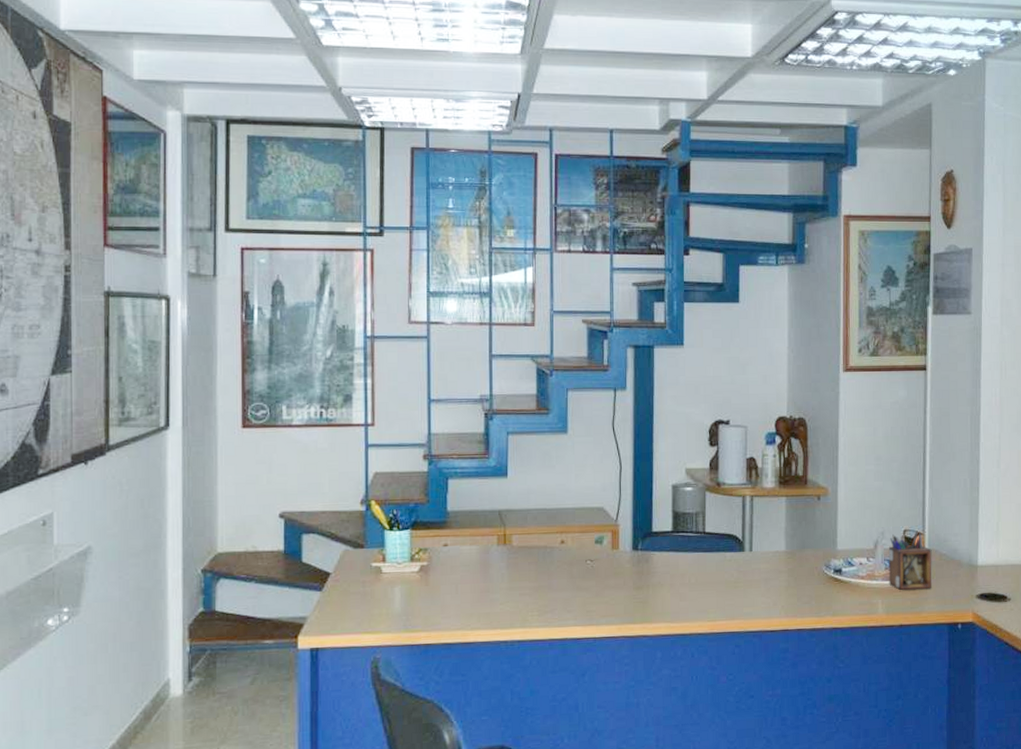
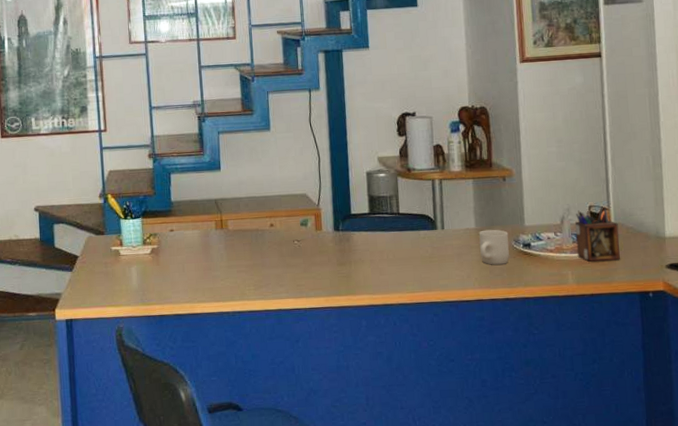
mug: none [789,552,820,593] -> present [479,229,510,266]

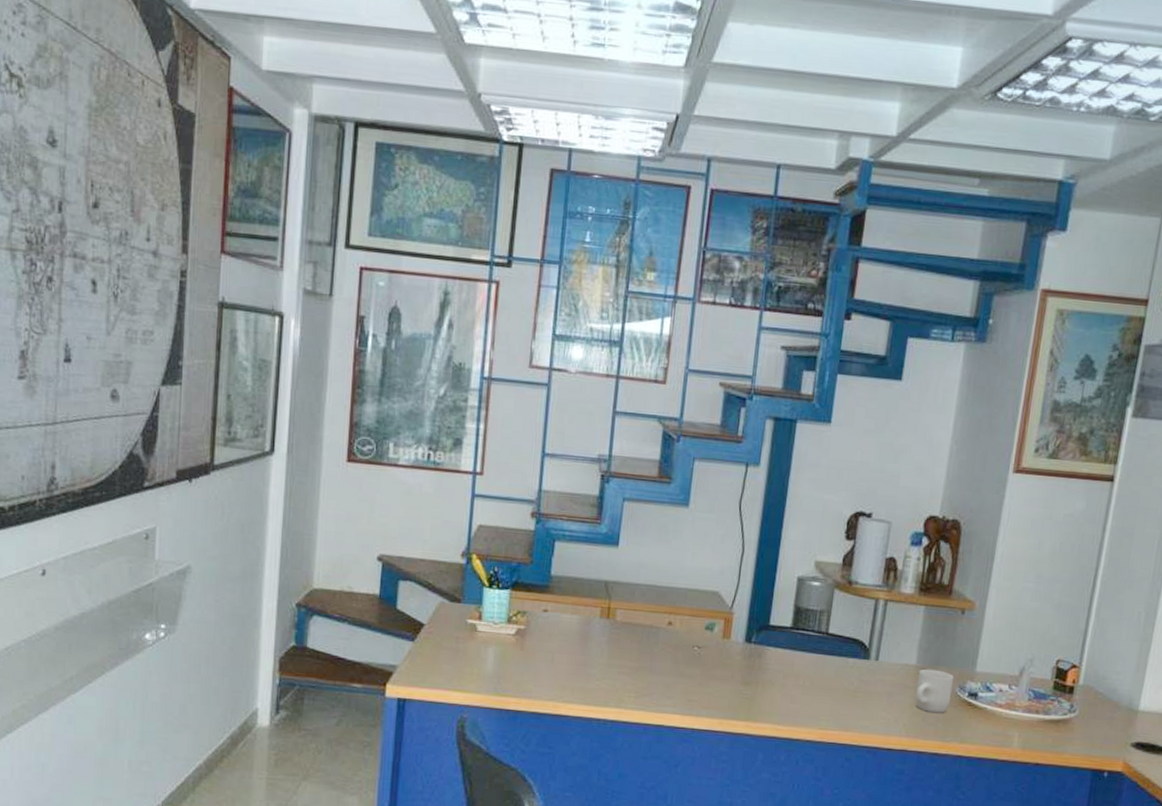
desk organizer: present [574,207,620,263] -> none [1030,663,1087,729]

